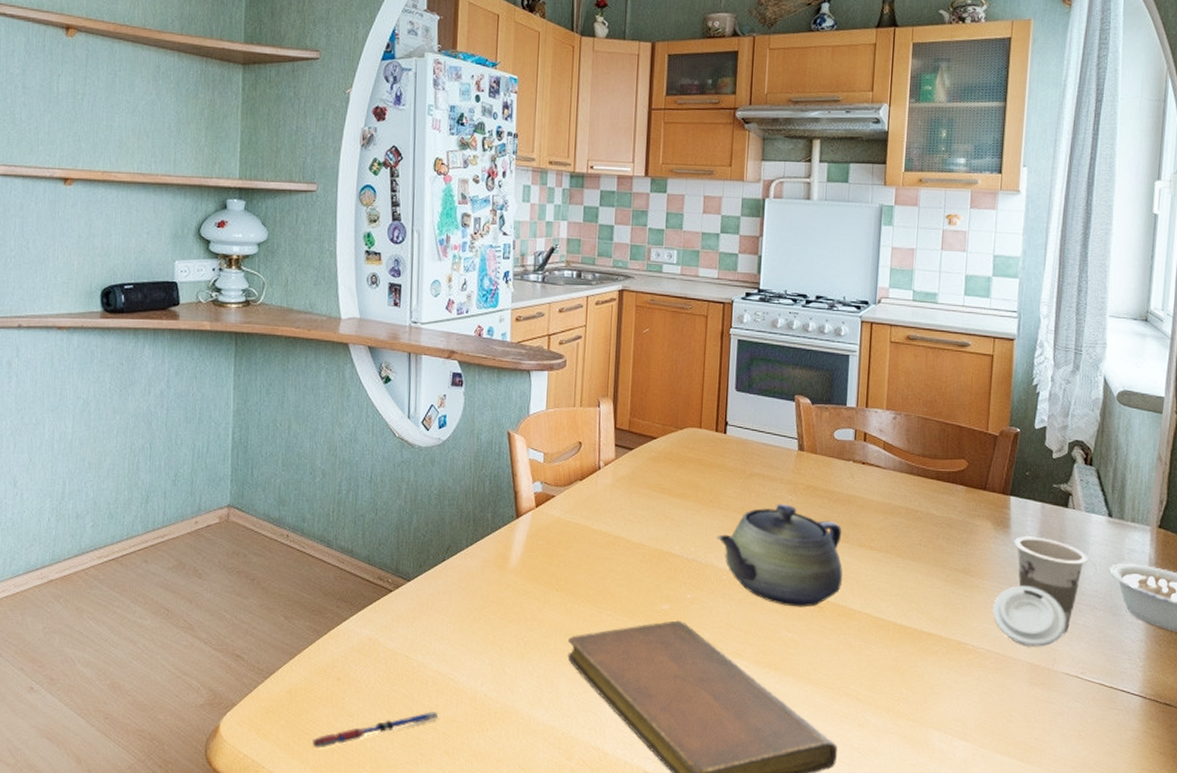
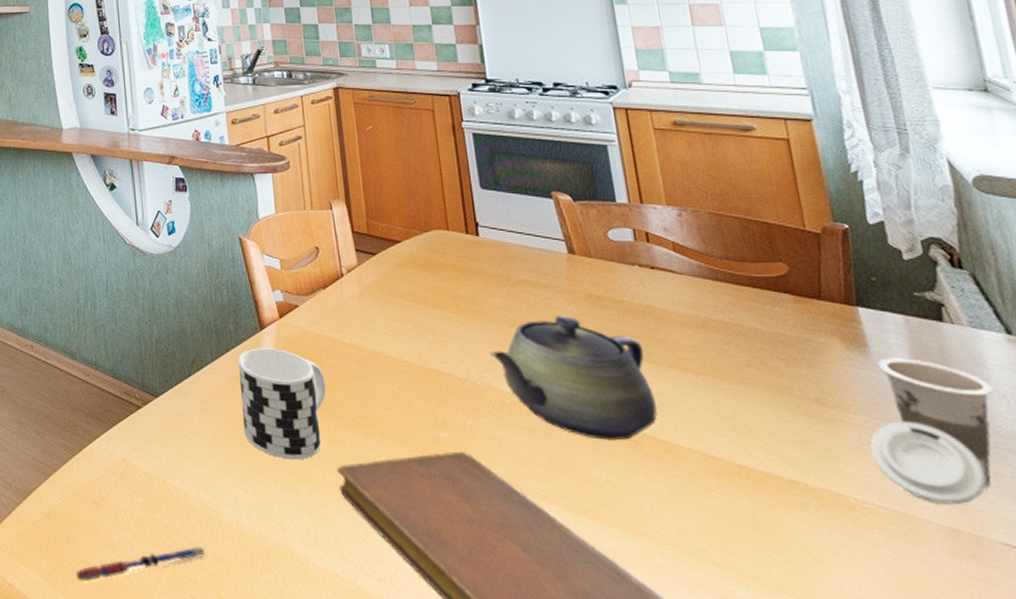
cup: none [488,535,570,633] -> present [238,348,327,460]

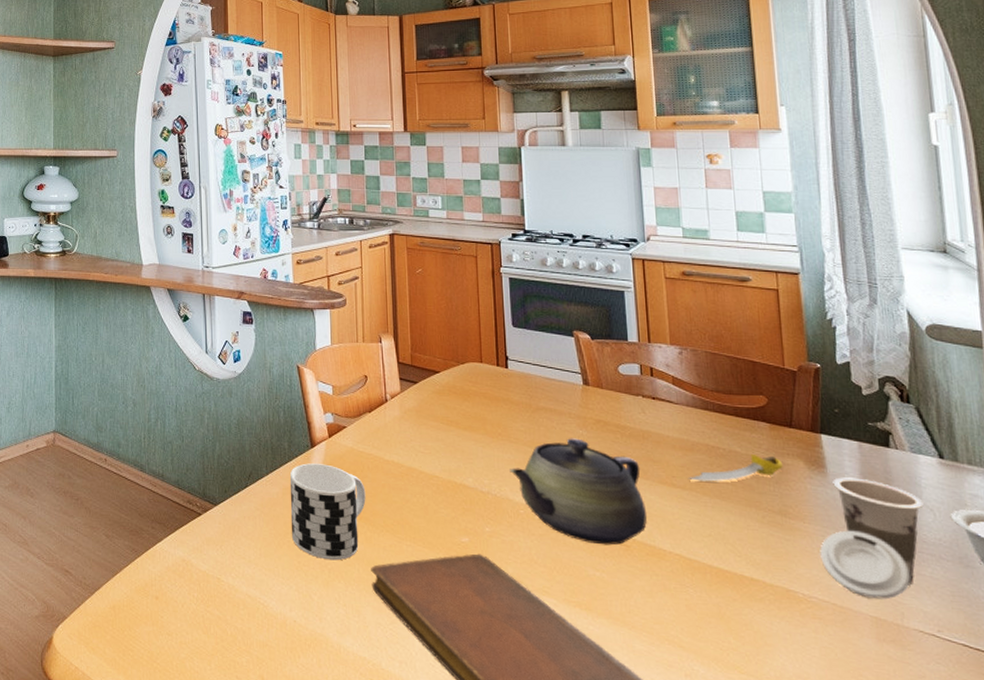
pen: present [75,546,206,583] -> none [135,634,252,666]
sword: none [701,332,815,365] -> present [687,454,783,482]

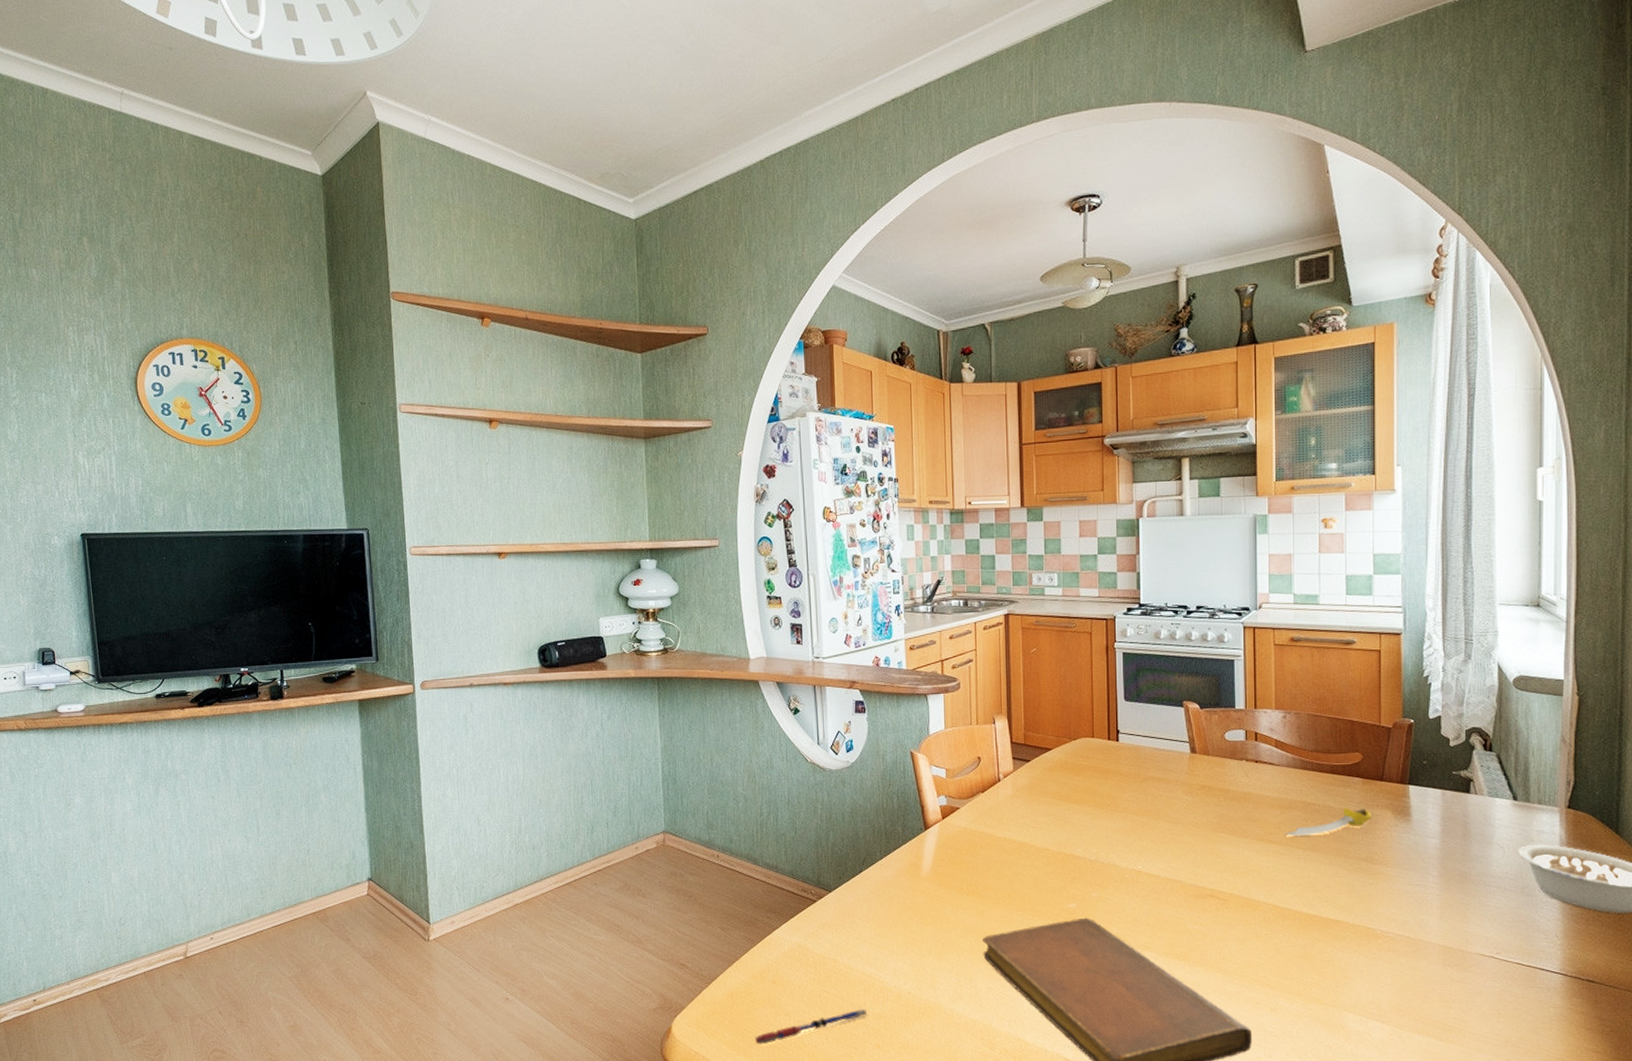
pen: none [135,634,252,666] -> present [754,1009,868,1045]
cup: present [290,463,366,561] -> none [904,845,978,935]
teapot: present [510,438,647,545] -> none [1117,804,1245,901]
cup: present [820,477,924,600] -> none [1399,823,1495,930]

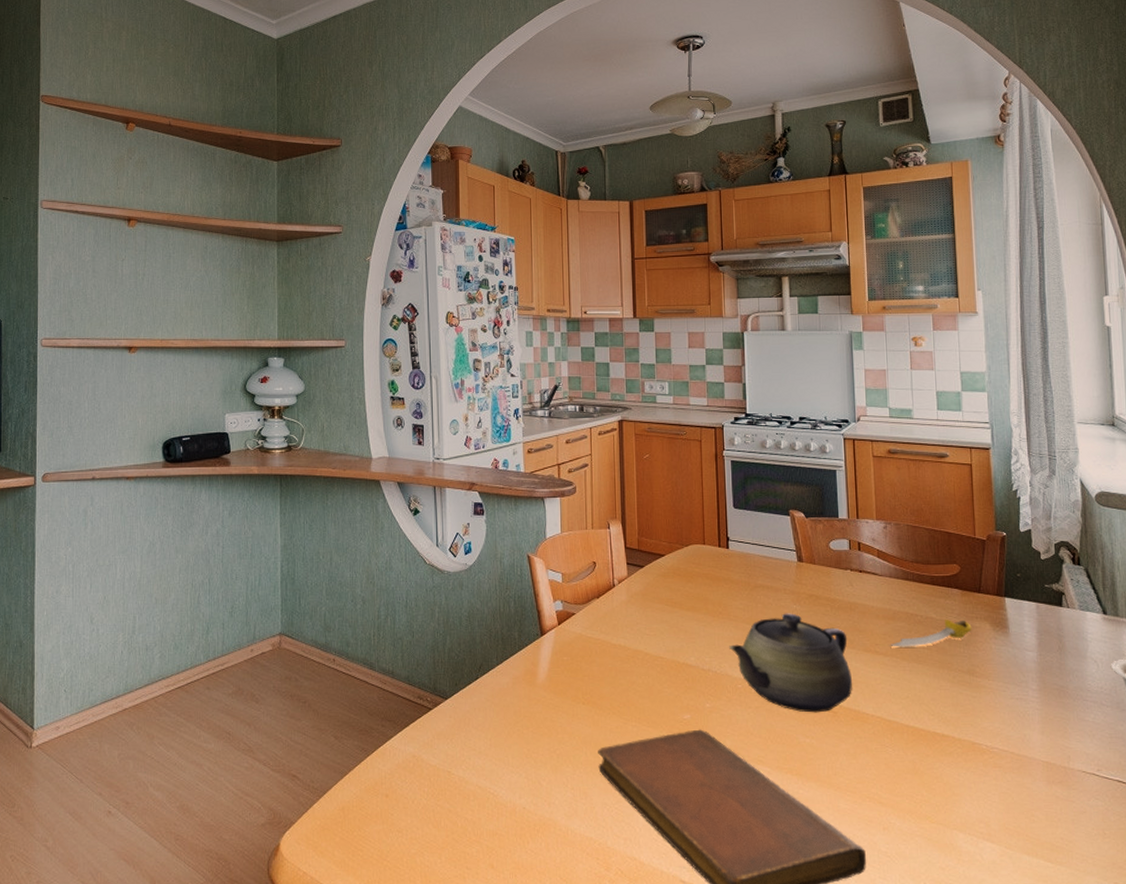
pen: present [754,1009,868,1045] -> none [365,825,482,865]
teapot: none [1117,804,1245,901] -> present [729,613,853,713]

